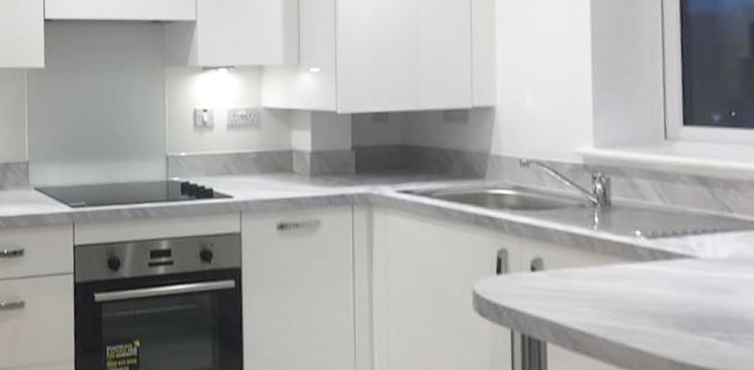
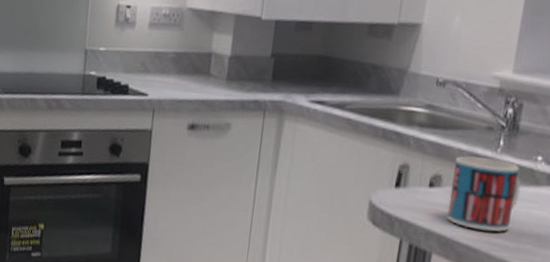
mug: none [553,235,625,315] -> present [447,155,521,233]

